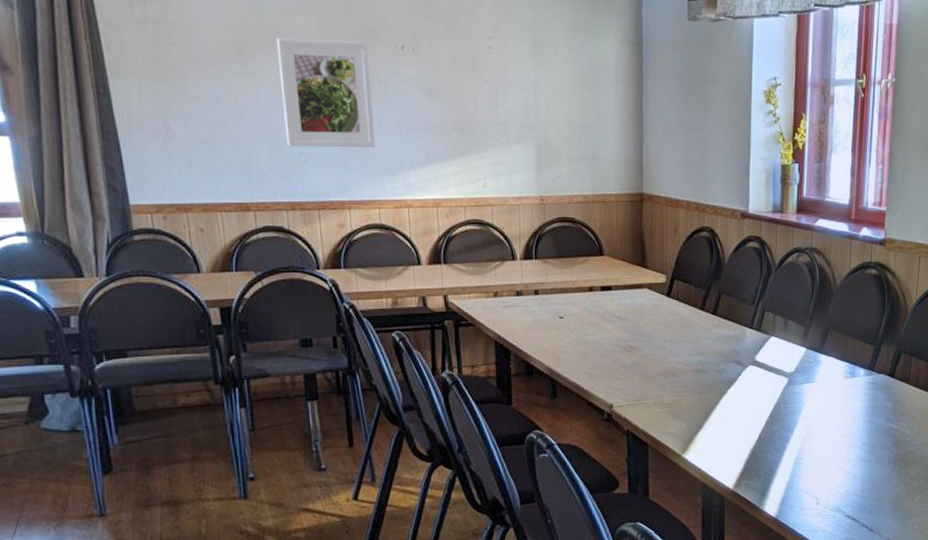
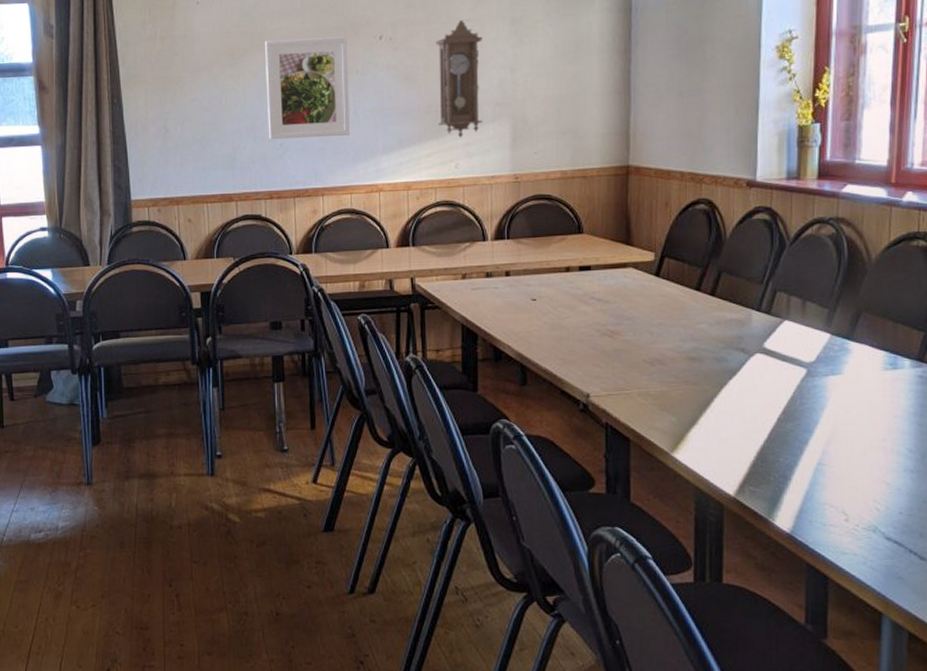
pendulum clock: none [459,37,508,157] -> present [436,20,482,138]

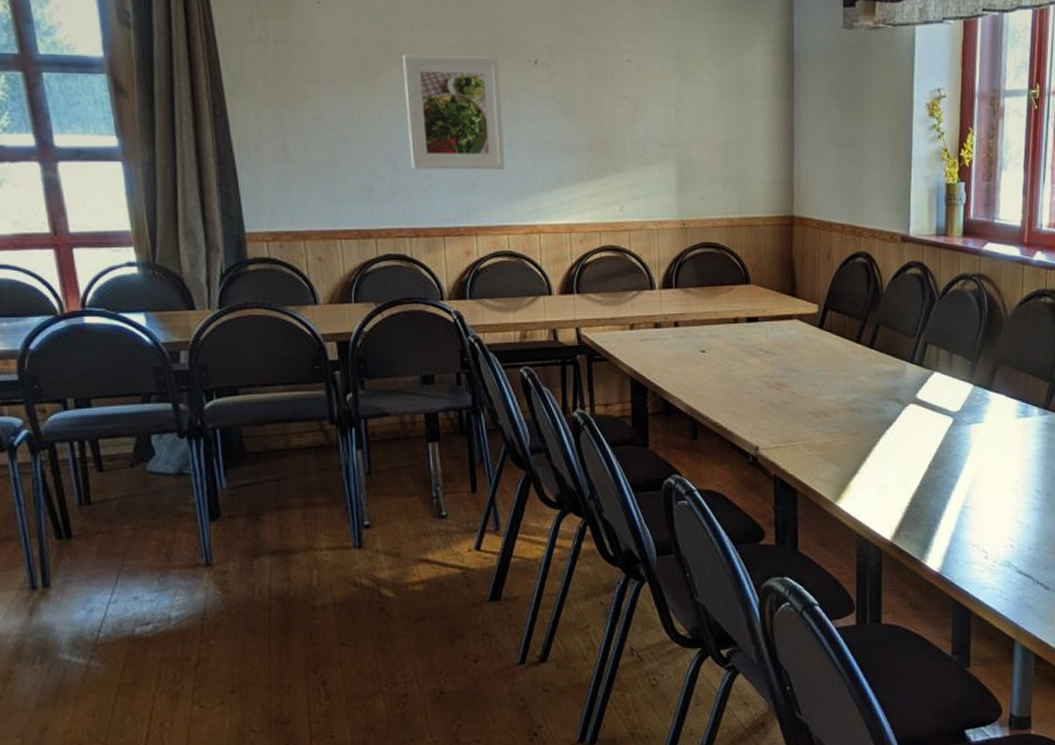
pendulum clock: present [436,20,482,138] -> none [596,50,647,178]

